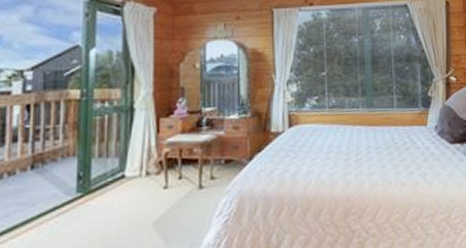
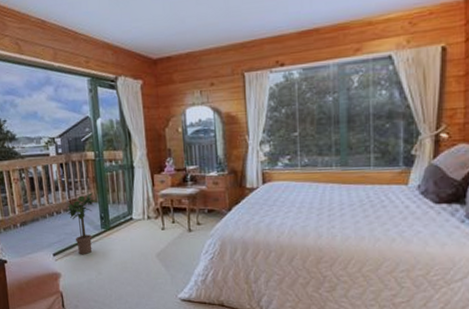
potted plant: none [24,143,76,233] -> present [66,192,97,254]

